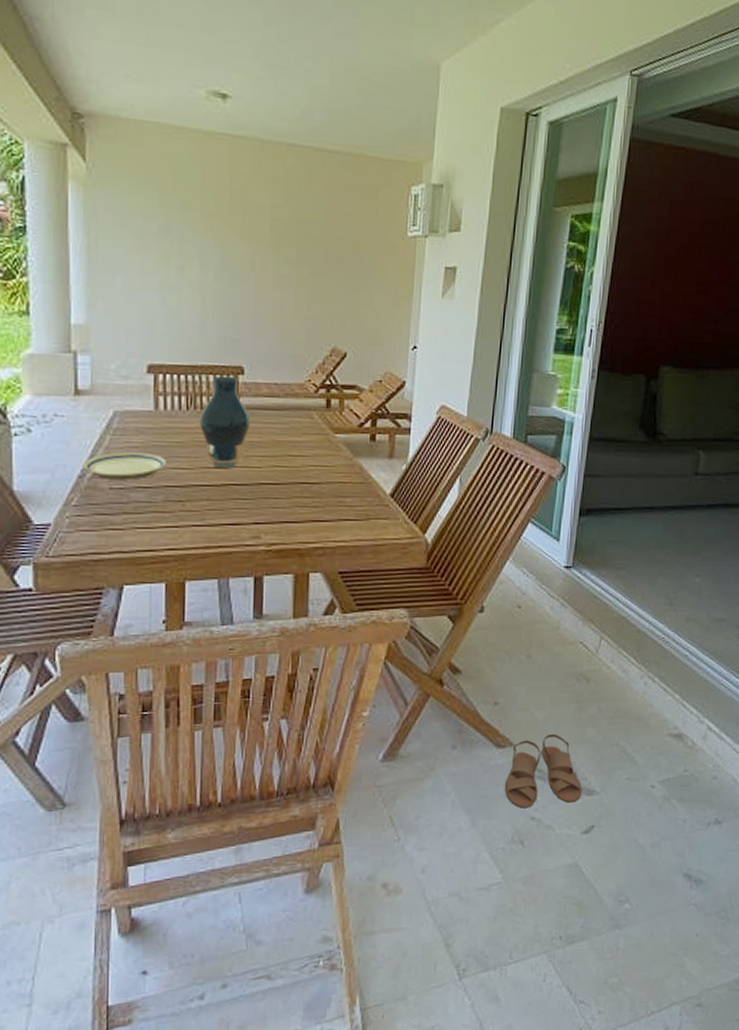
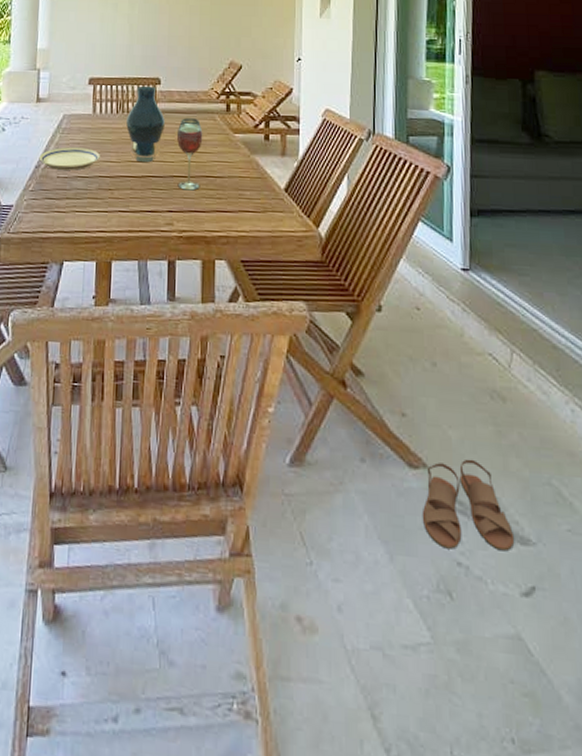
wineglass: none [264,416,297,499] -> present [176,118,203,191]

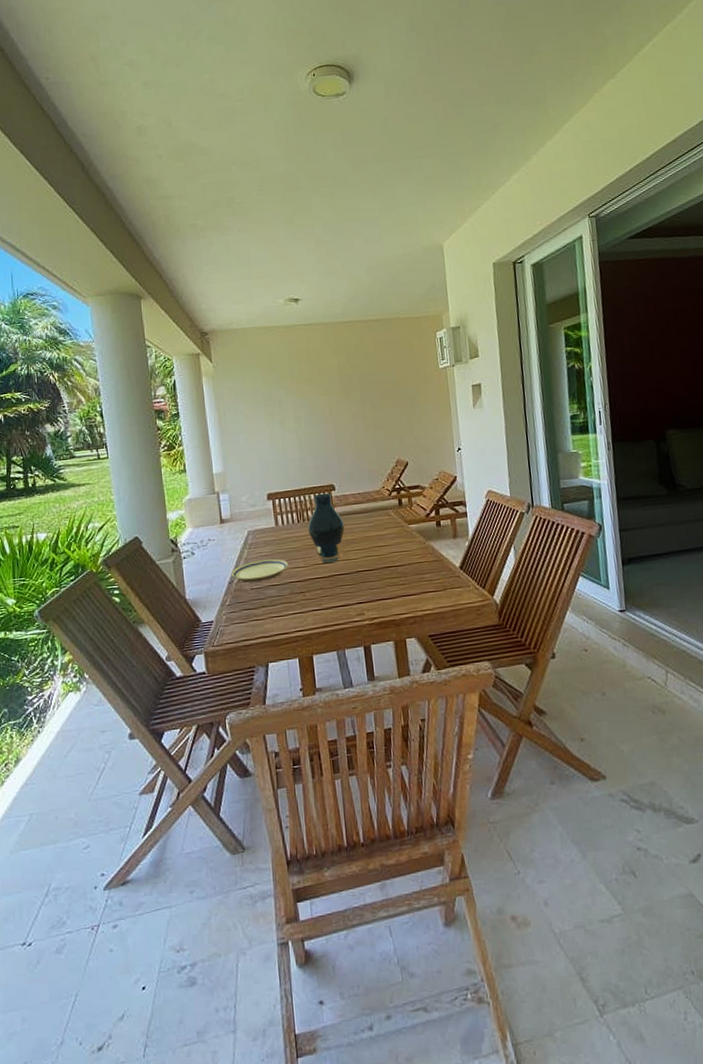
wineglass: present [176,118,203,191] -> none [356,516,384,582]
sandal: present [422,458,515,552] -> none [605,764,681,839]

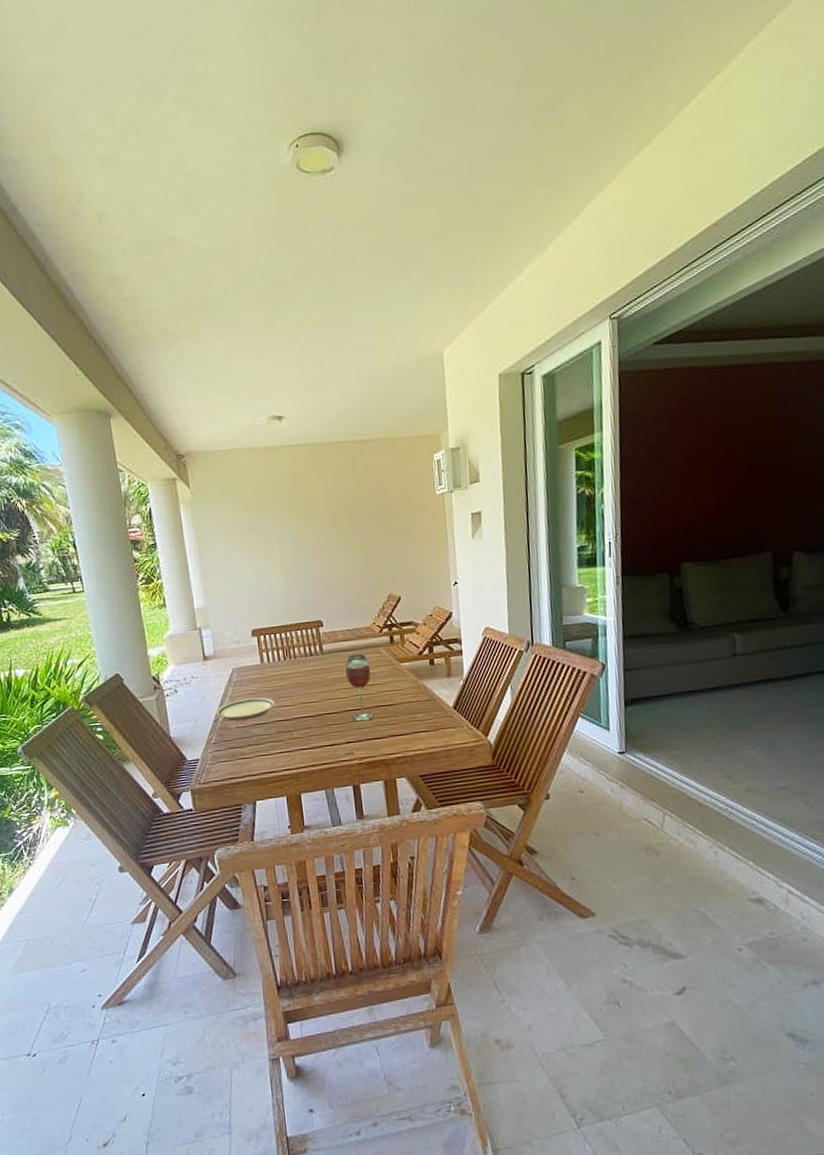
vase: present [308,492,345,564] -> none [295,629,333,703]
wineglass: none [356,516,384,582] -> present [345,654,374,722]

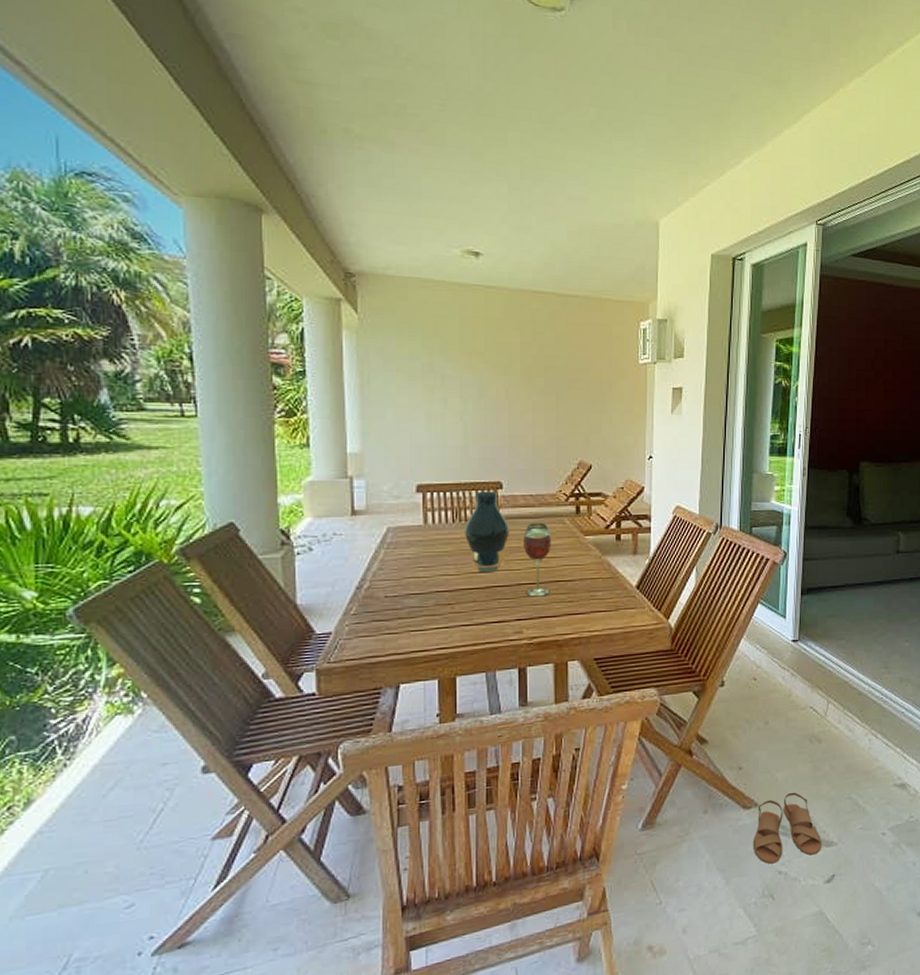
plate: present [215,696,275,721] -> none [360,562,436,589]
vase: none [295,629,333,703] -> present [465,491,509,573]
sandal: none [592,903,669,972] -> present [752,792,822,864]

